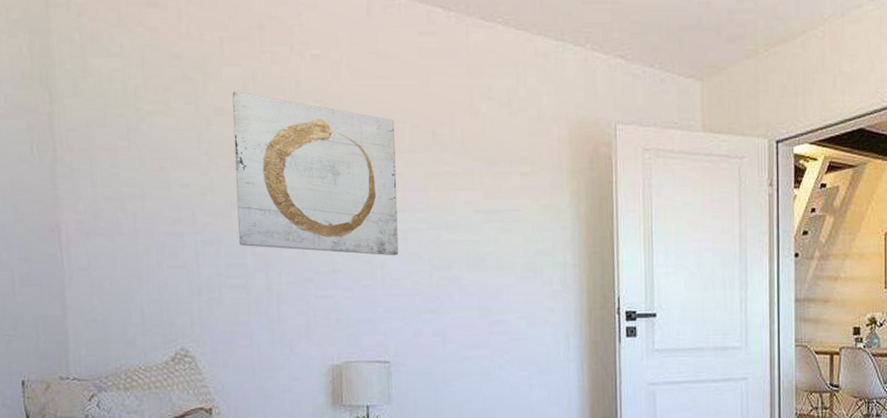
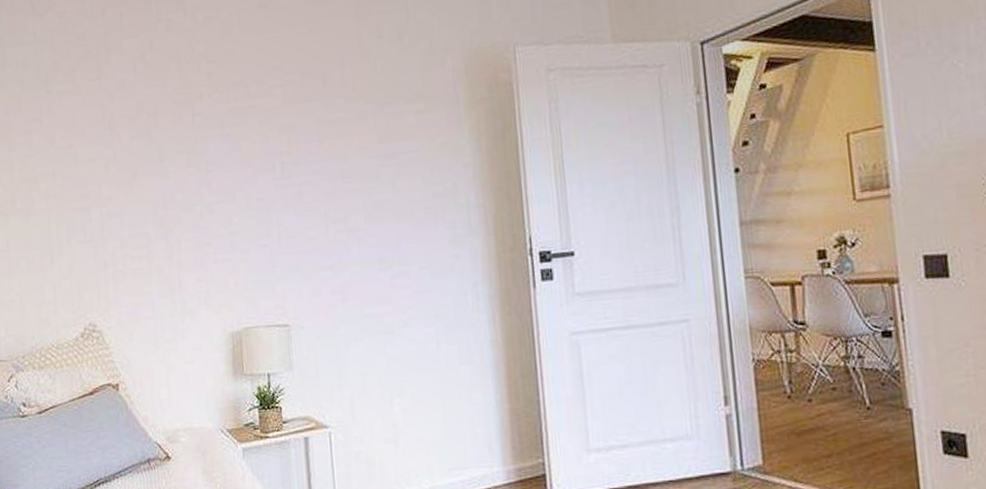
wall art: present [232,91,399,256] -> none [132,62,294,216]

